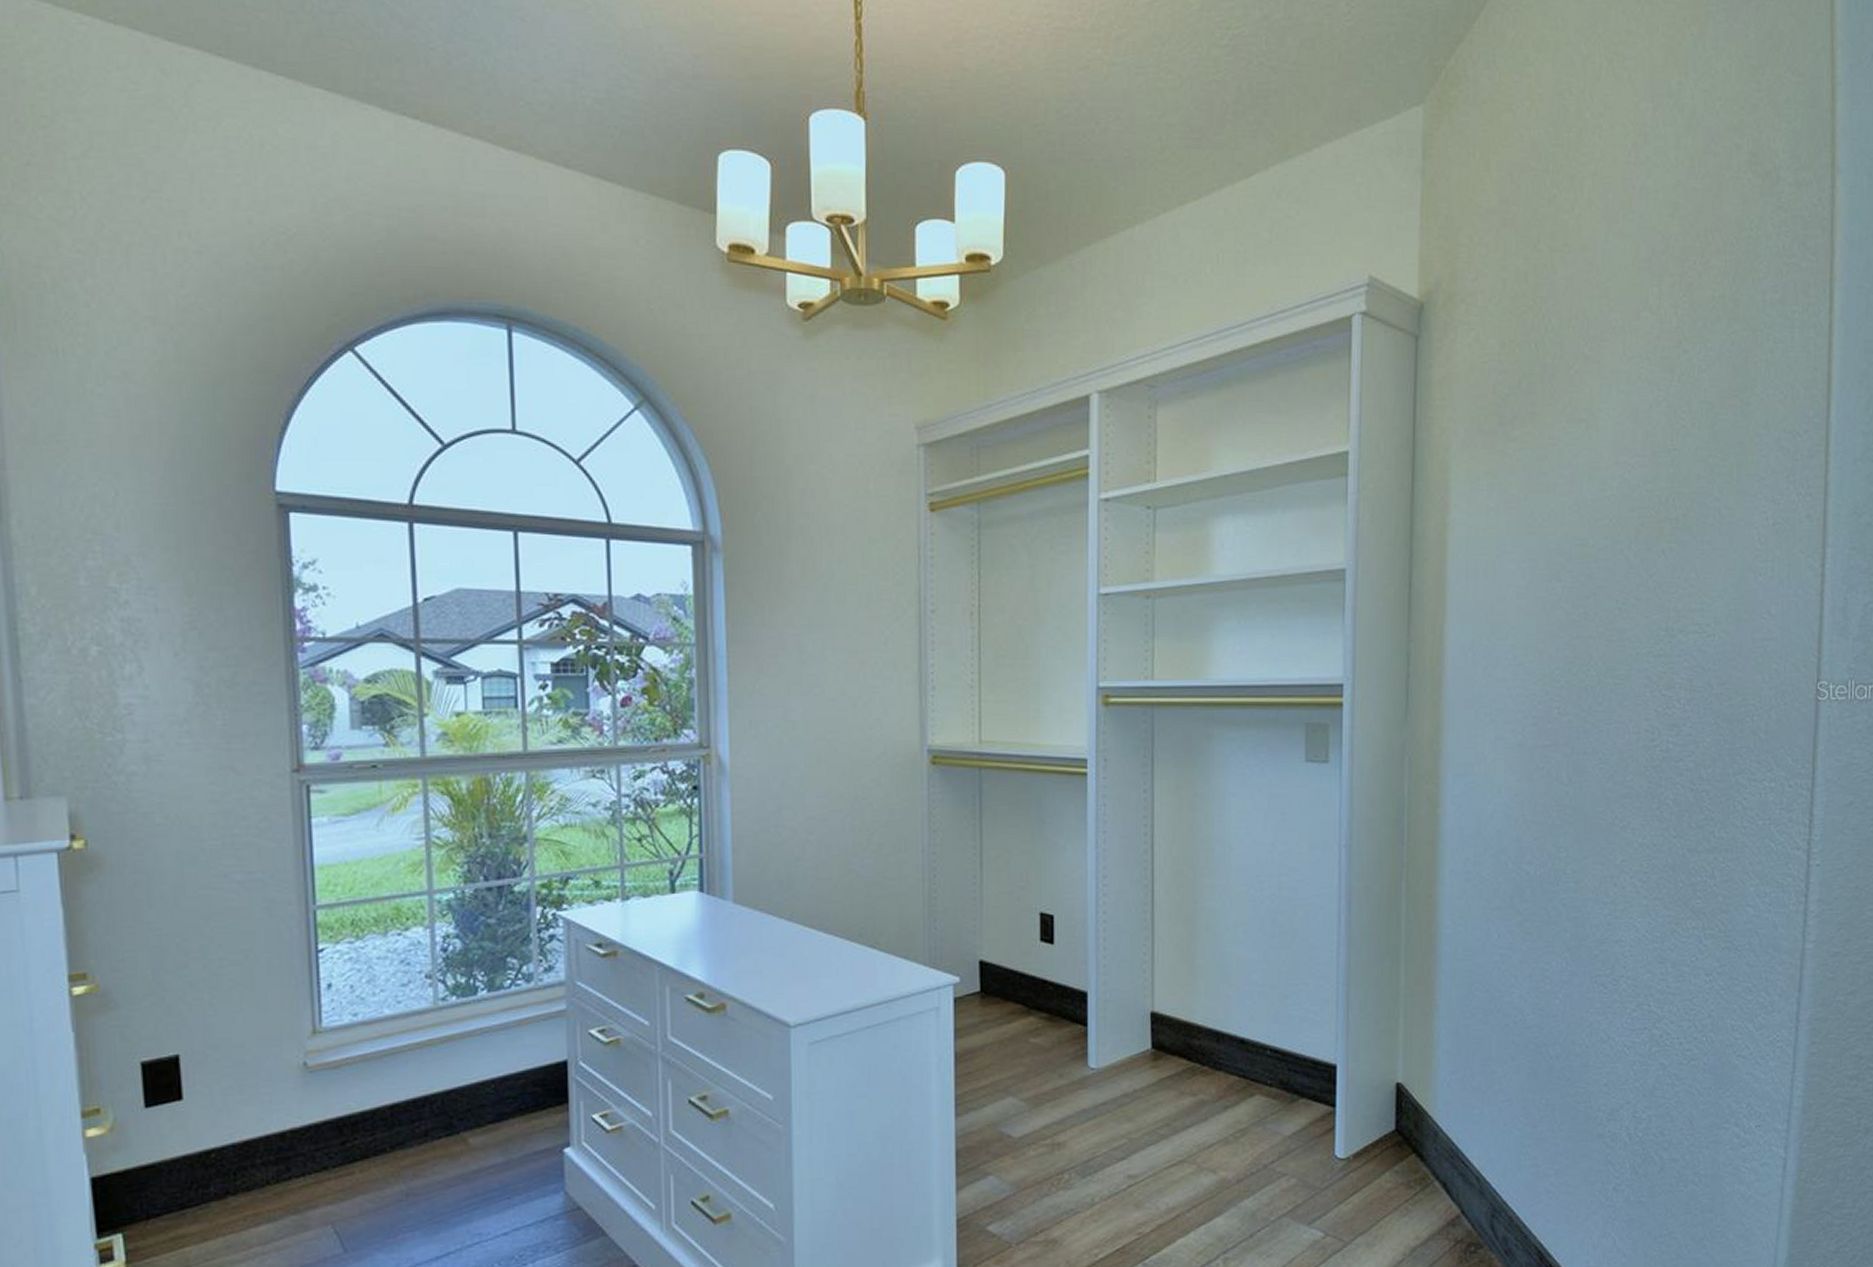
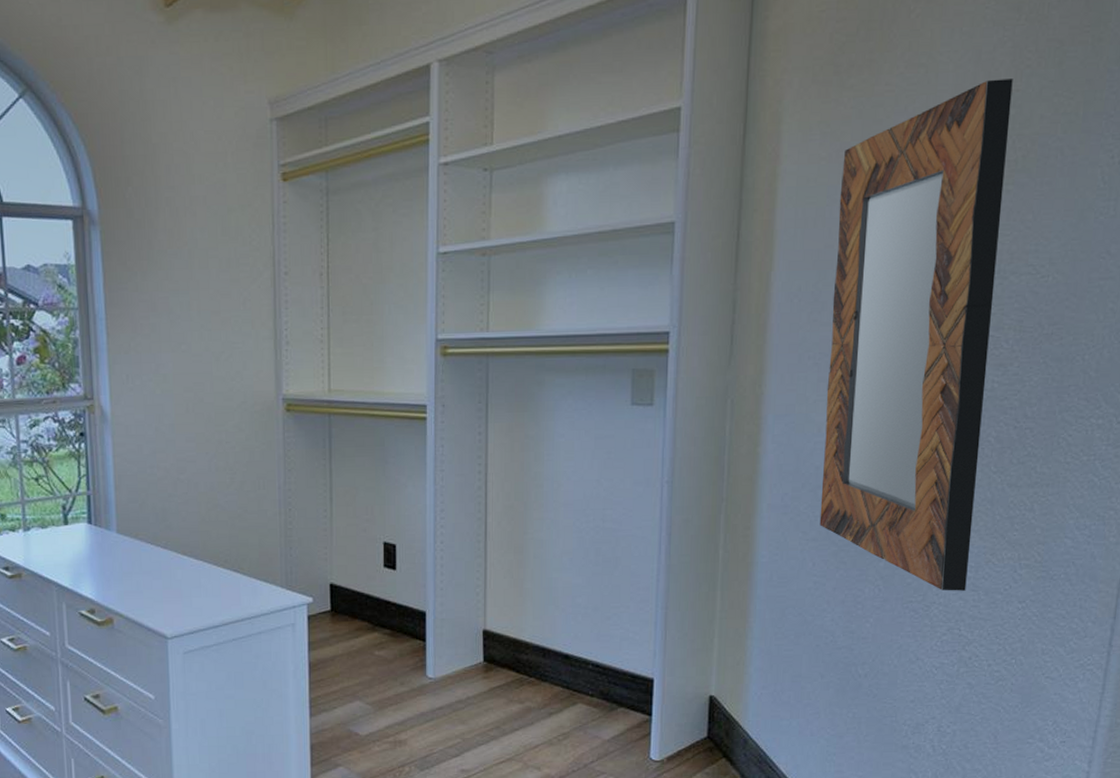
home mirror: none [1503,438,1670,964] -> present [819,79,1013,591]

